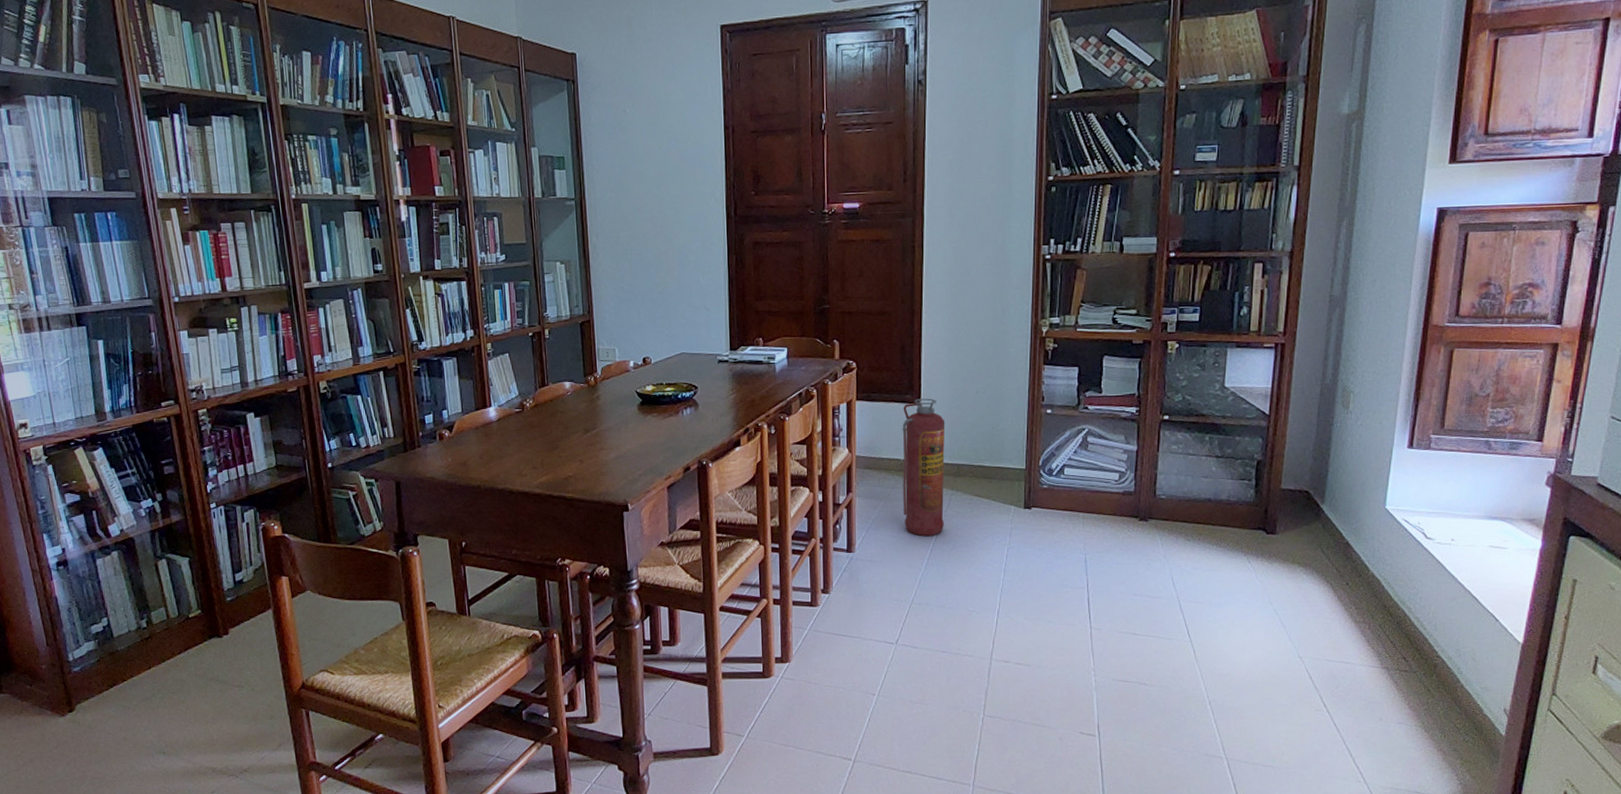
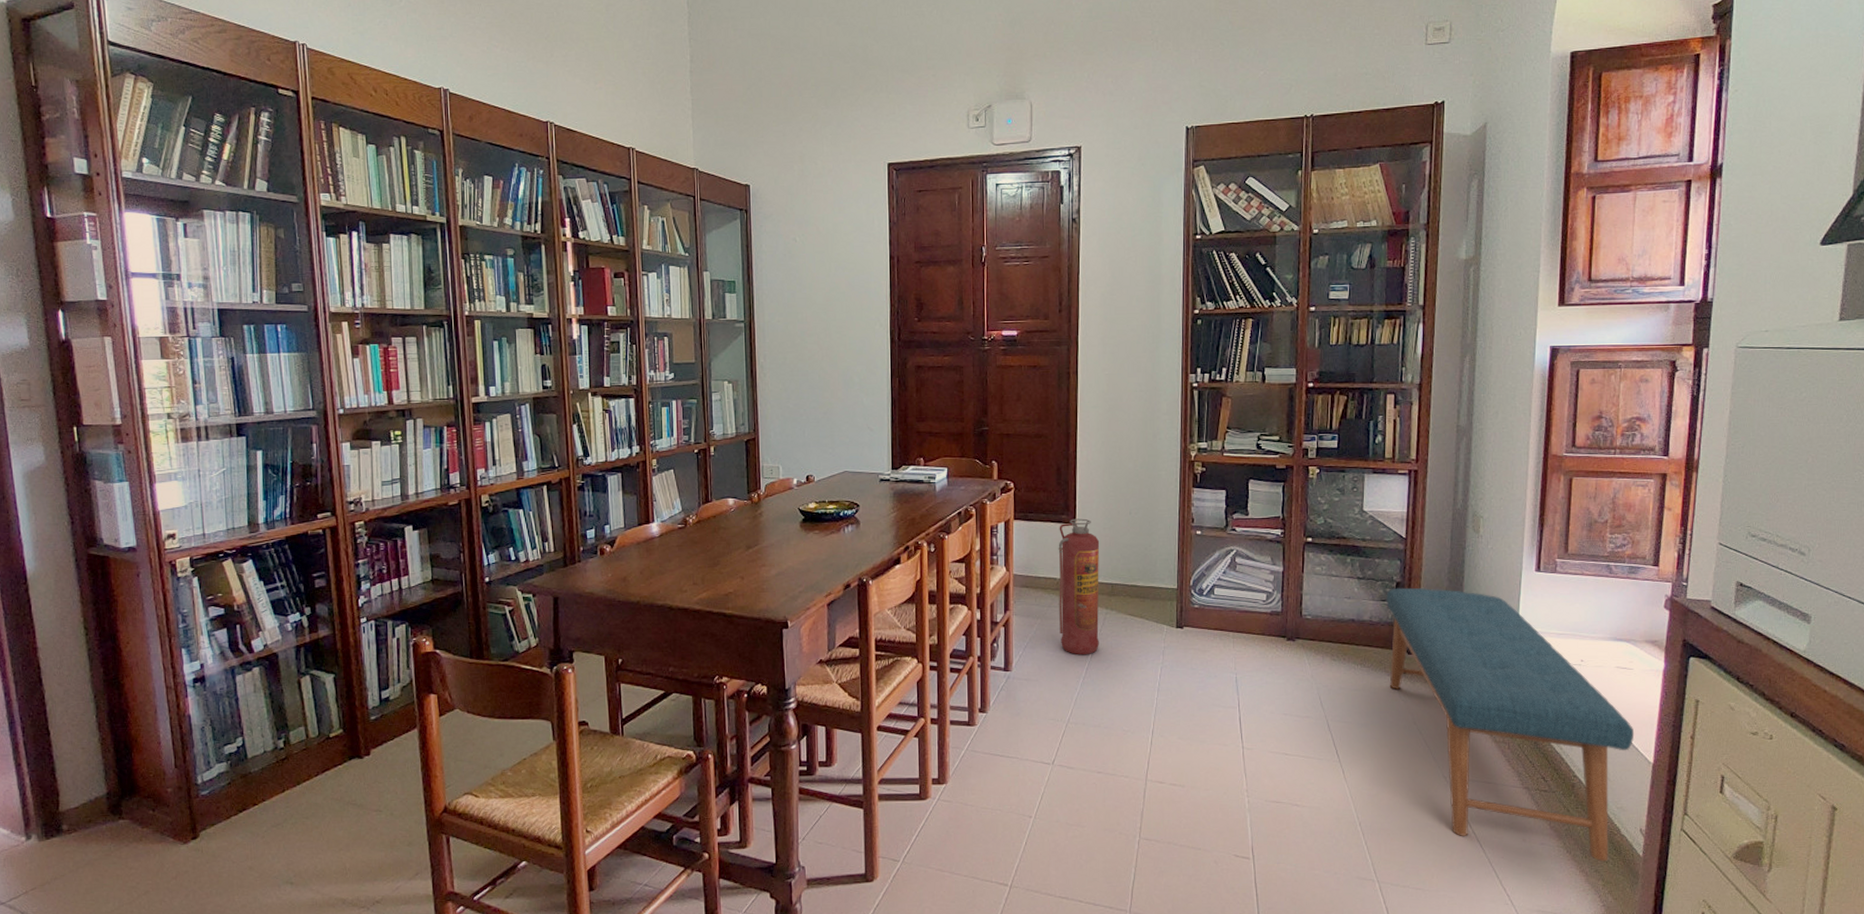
bench: none [1244,466,1505,741] -> present [1385,587,1635,862]

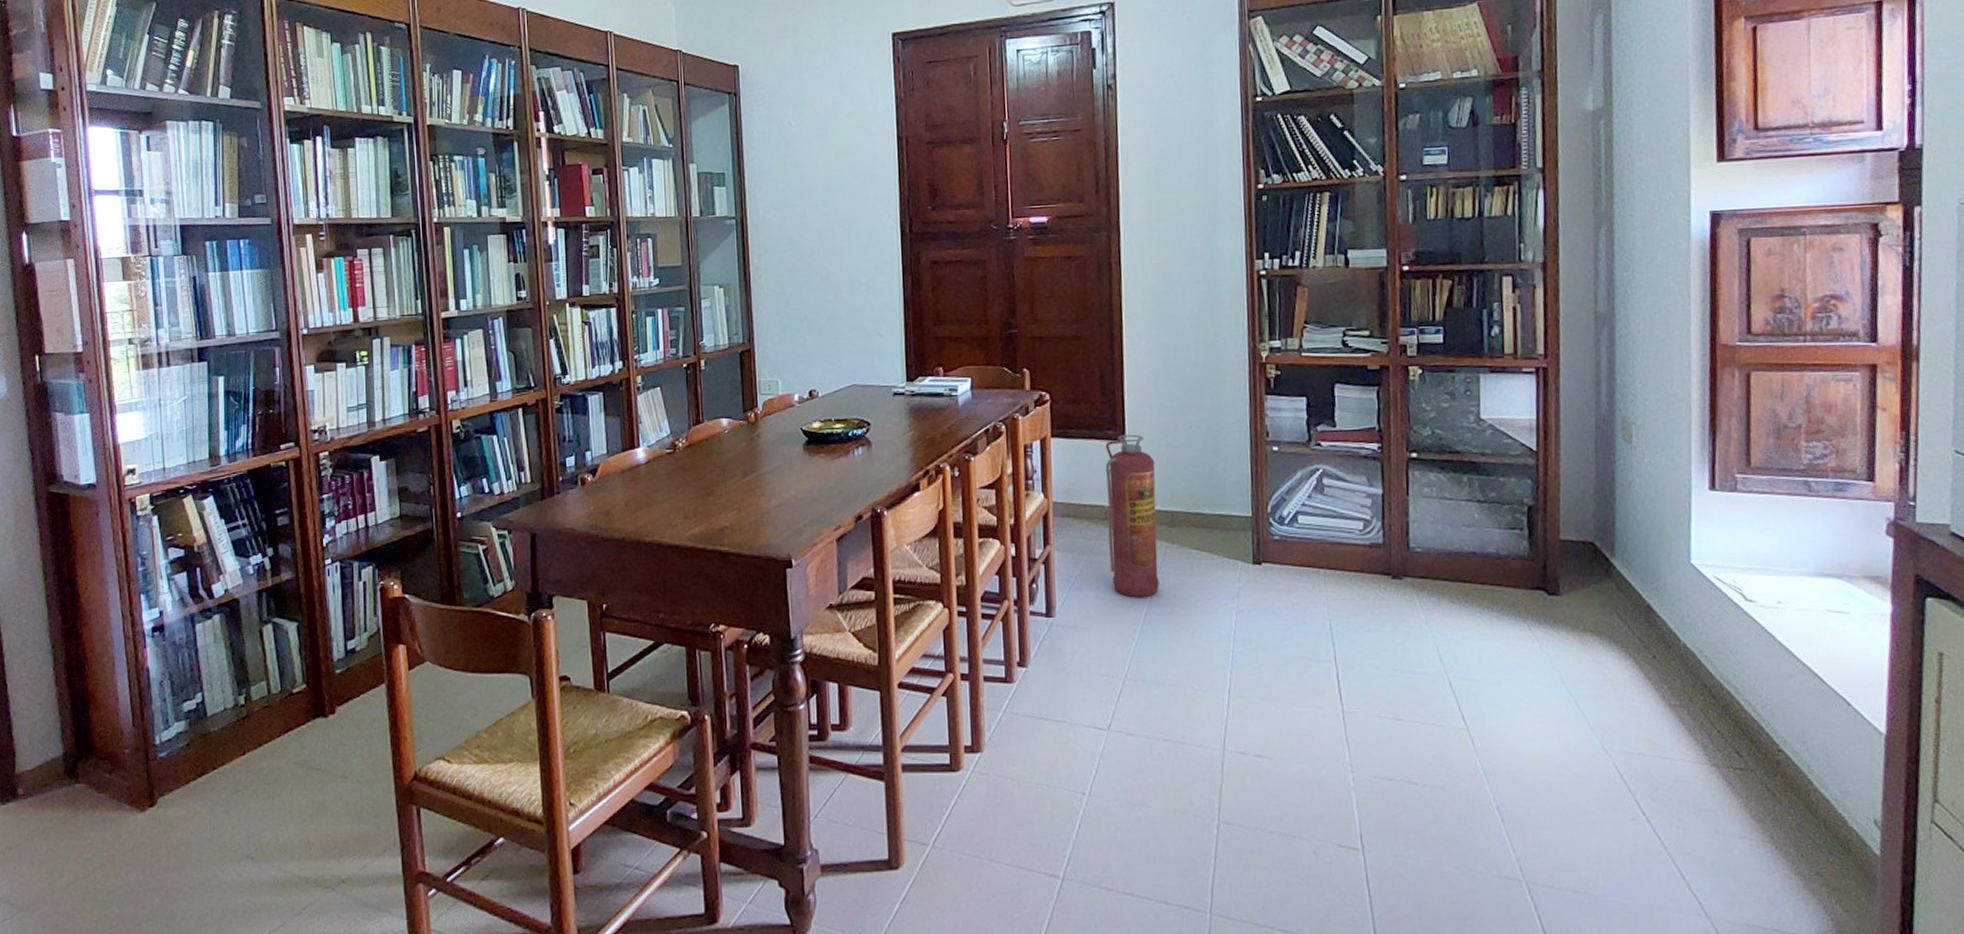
bench: present [1385,587,1635,862] -> none [1514,512,1858,862]

